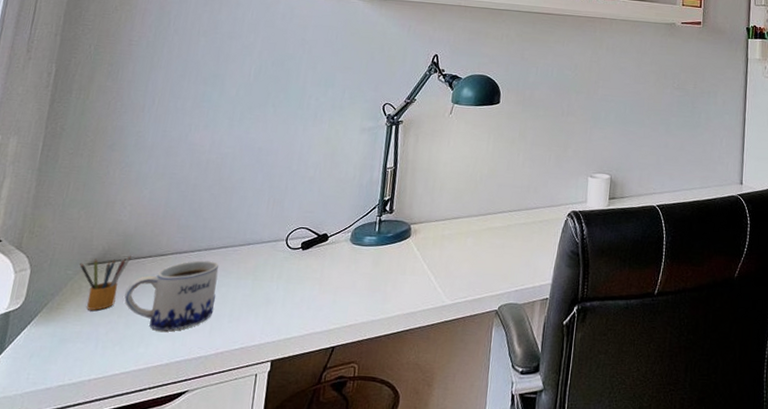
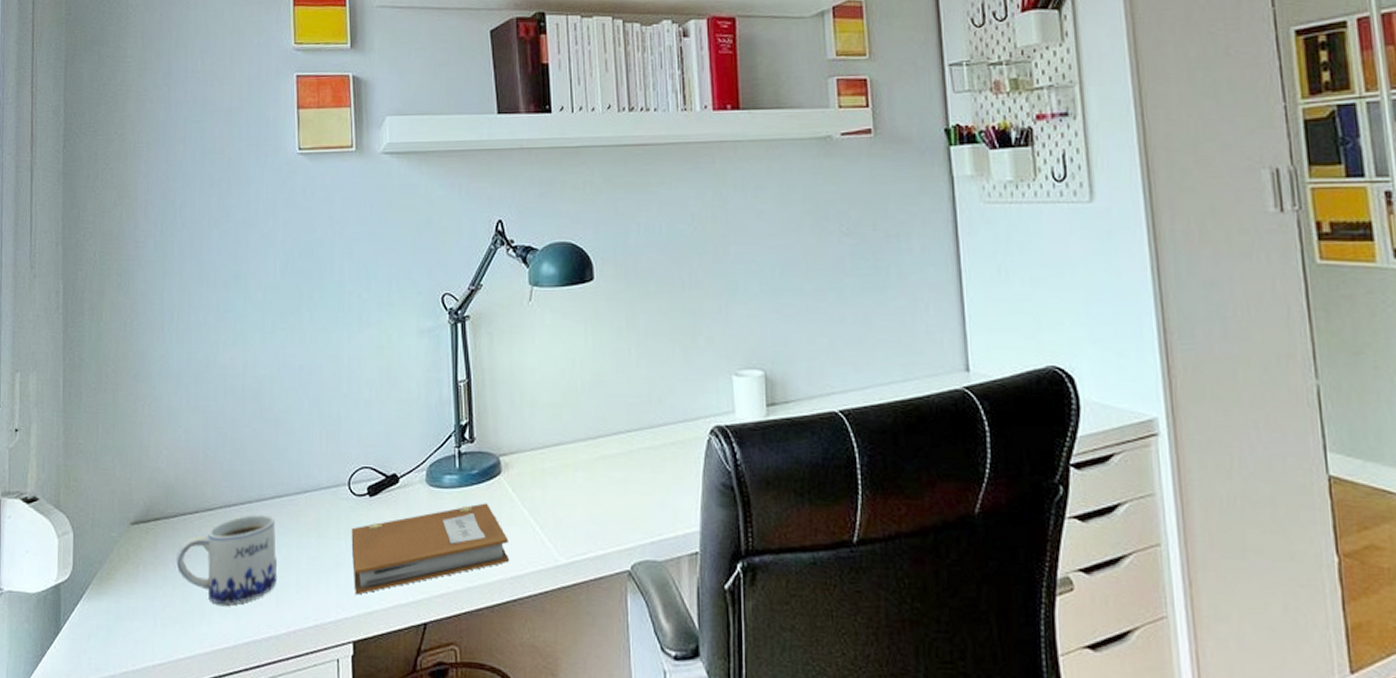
pencil box: present [80,255,131,310] -> none [123,511,176,581]
notebook: none [278,258,409,325] -> present [351,503,509,595]

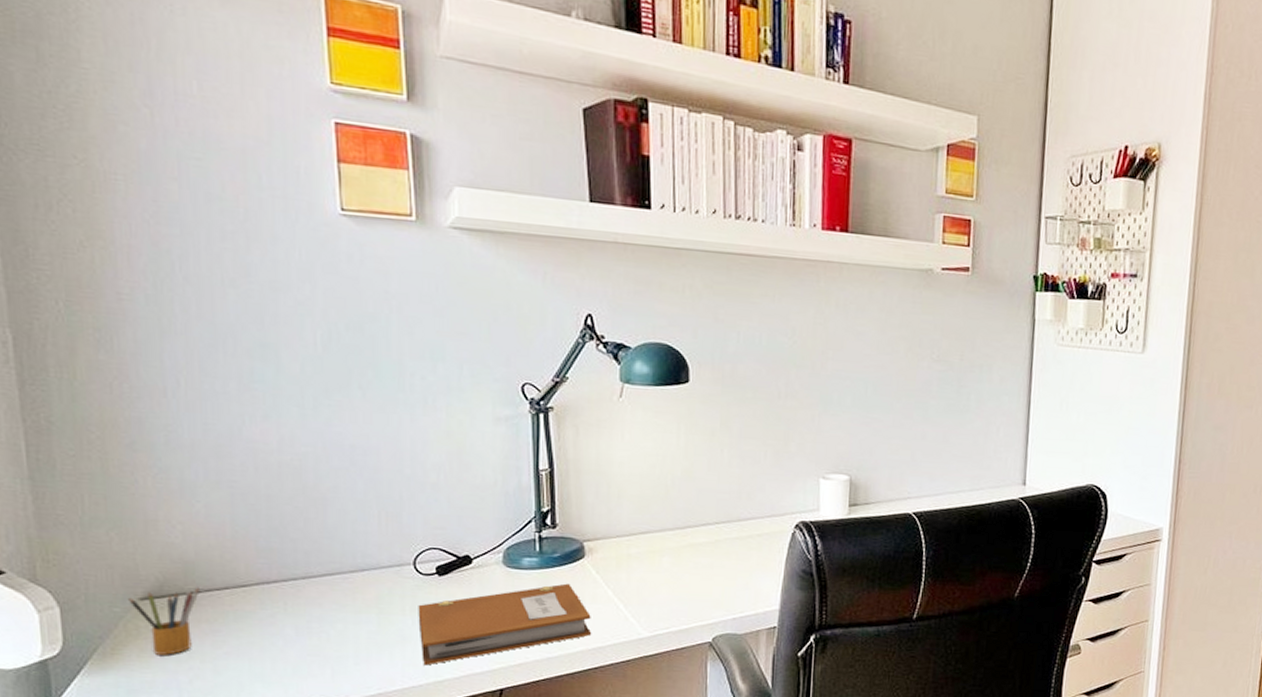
pencil box: none [123,511,176,581] -> present [128,587,200,655]
mug: present [176,514,278,605] -> none [203,591,332,677]

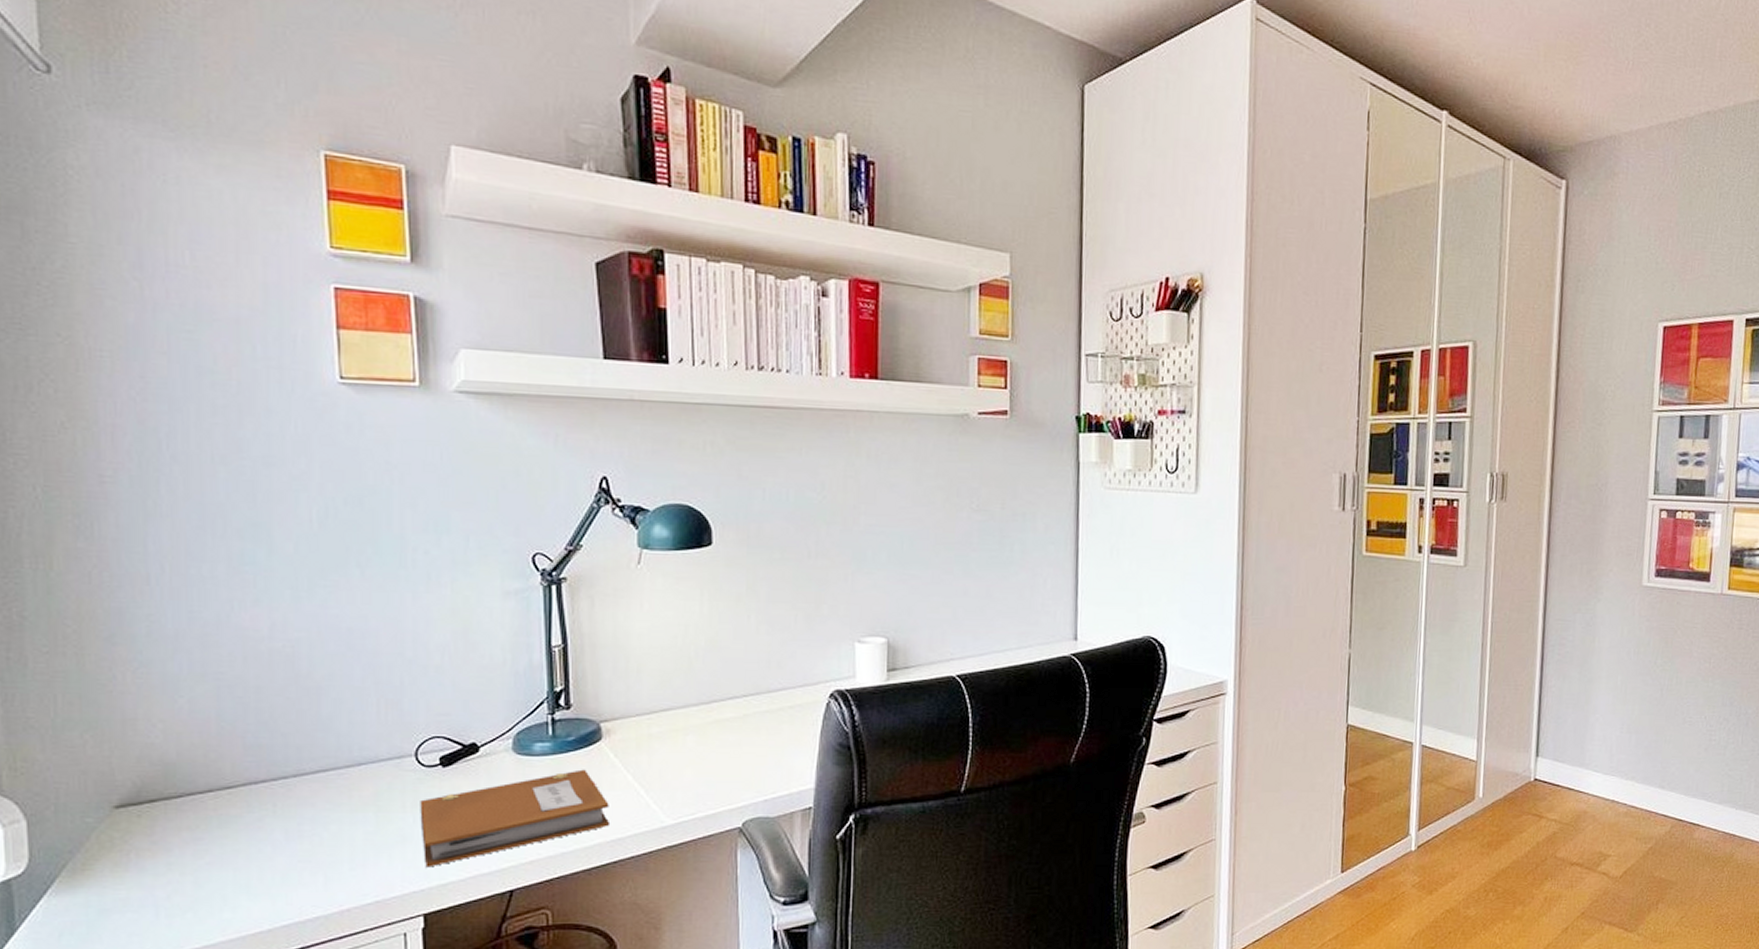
pencil box: present [128,587,200,655] -> none [102,791,181,869]

